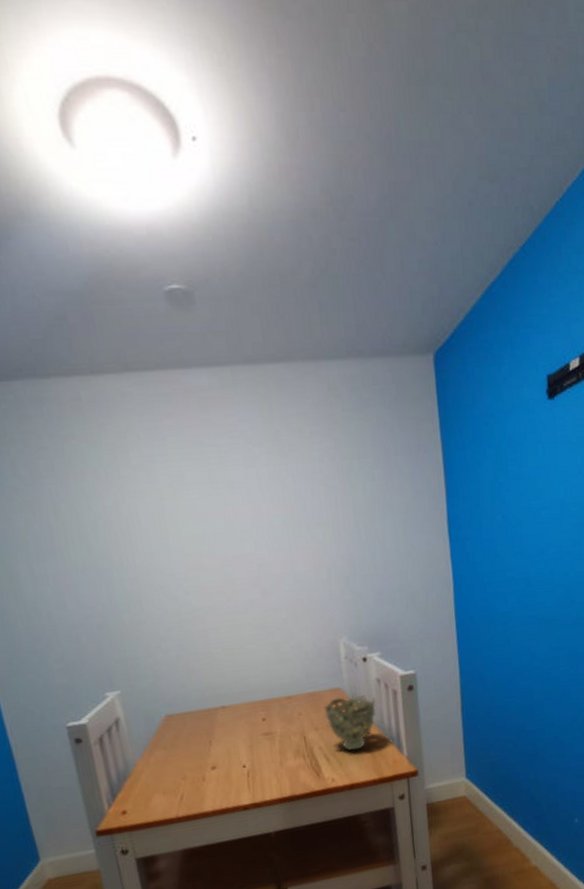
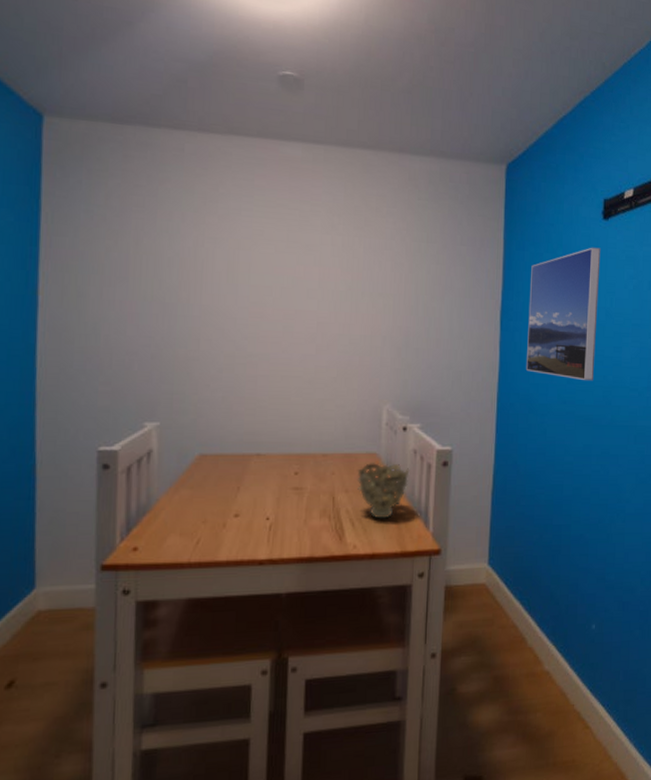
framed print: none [475,432,554,582] -> present [526,247,601,381]

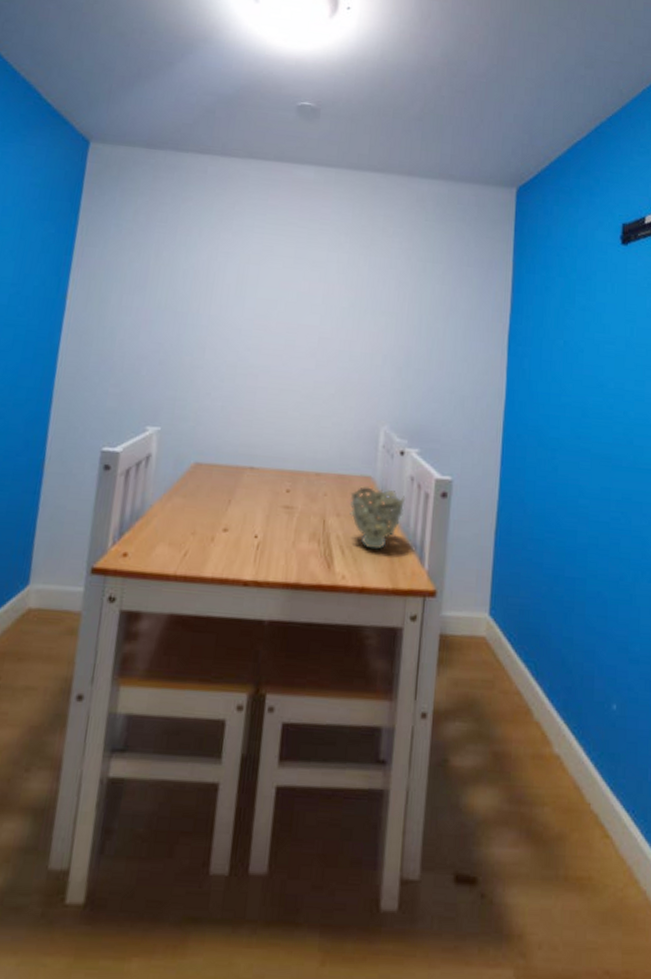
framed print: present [526,247,601,381] -> none [536,272,620,417]

